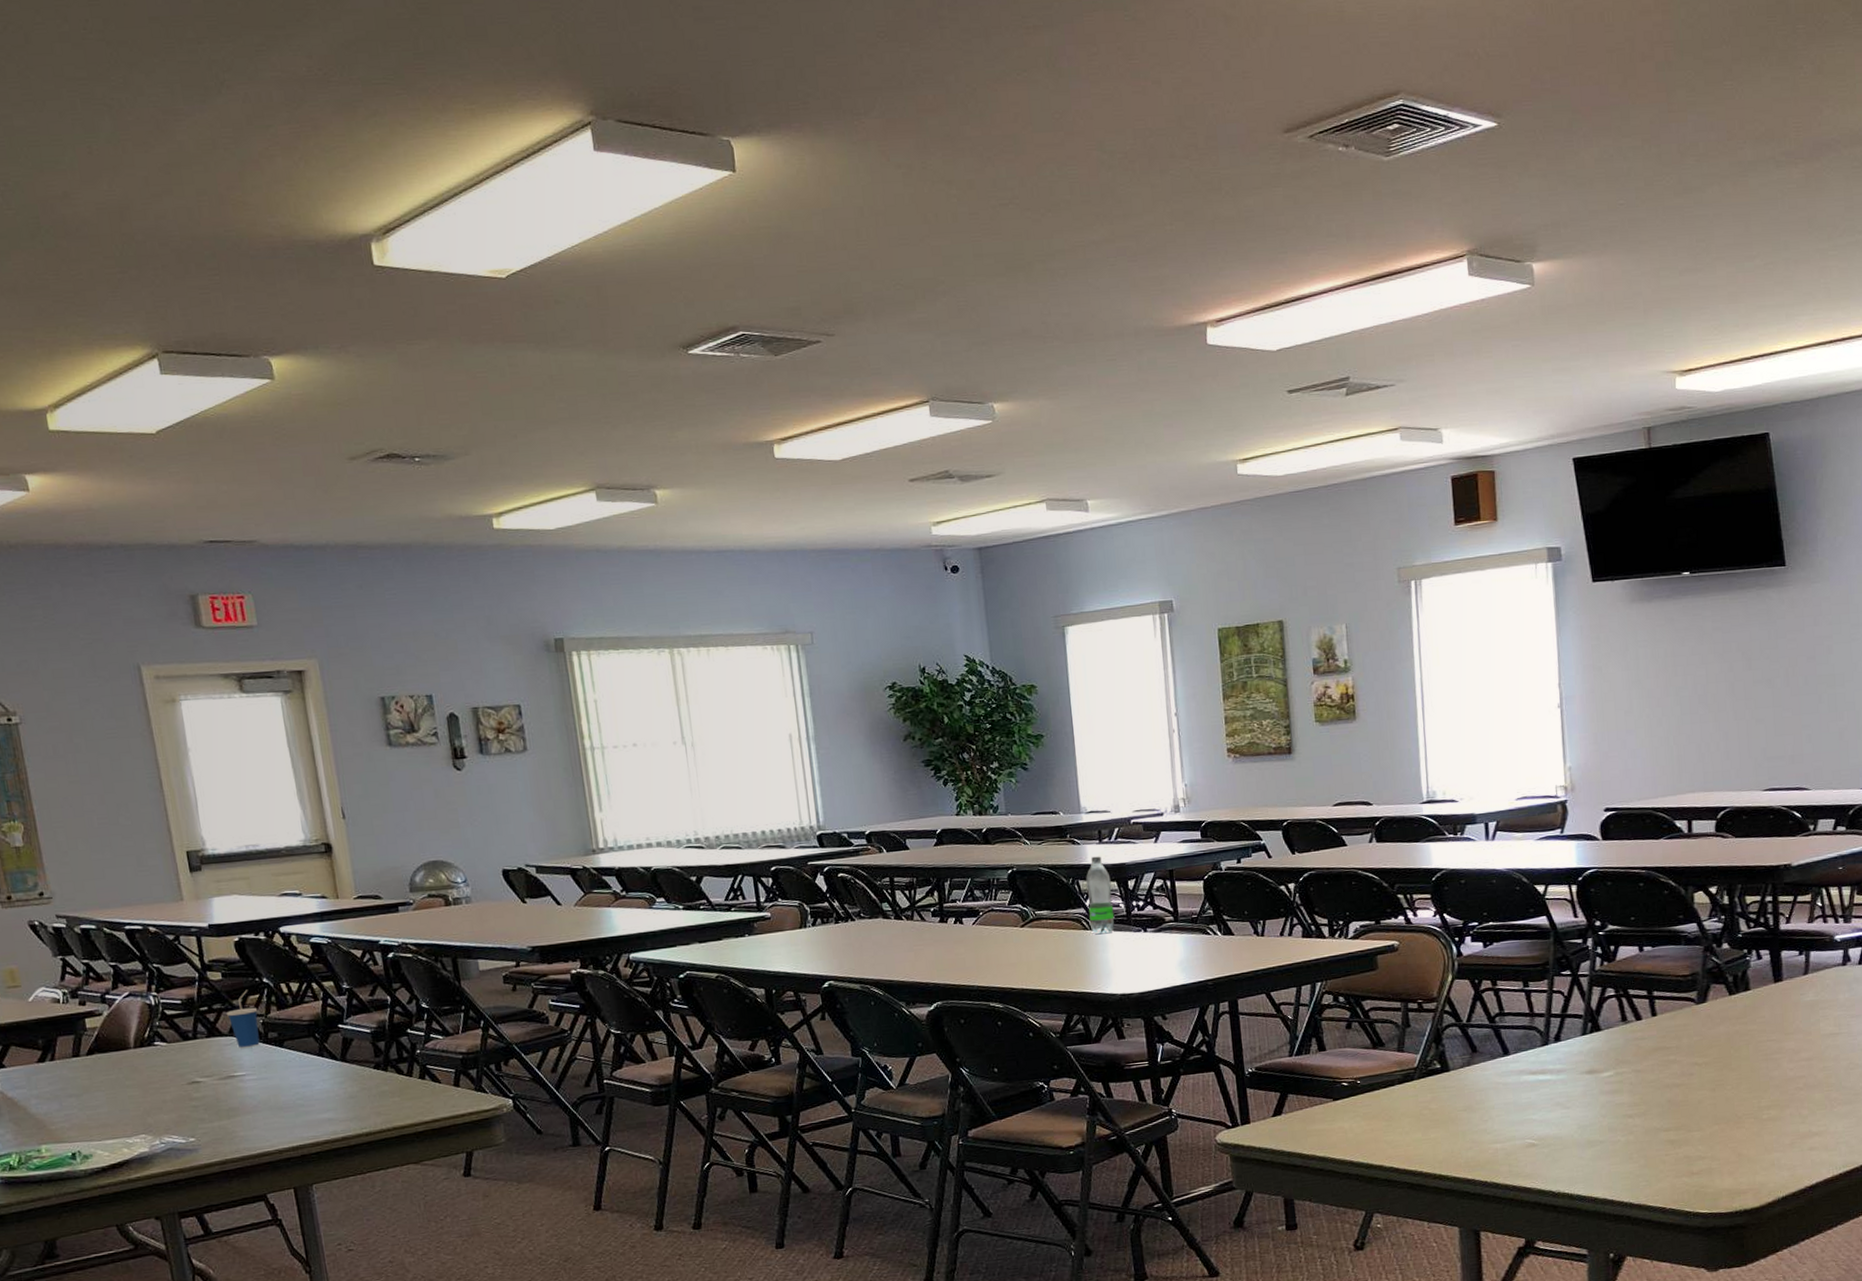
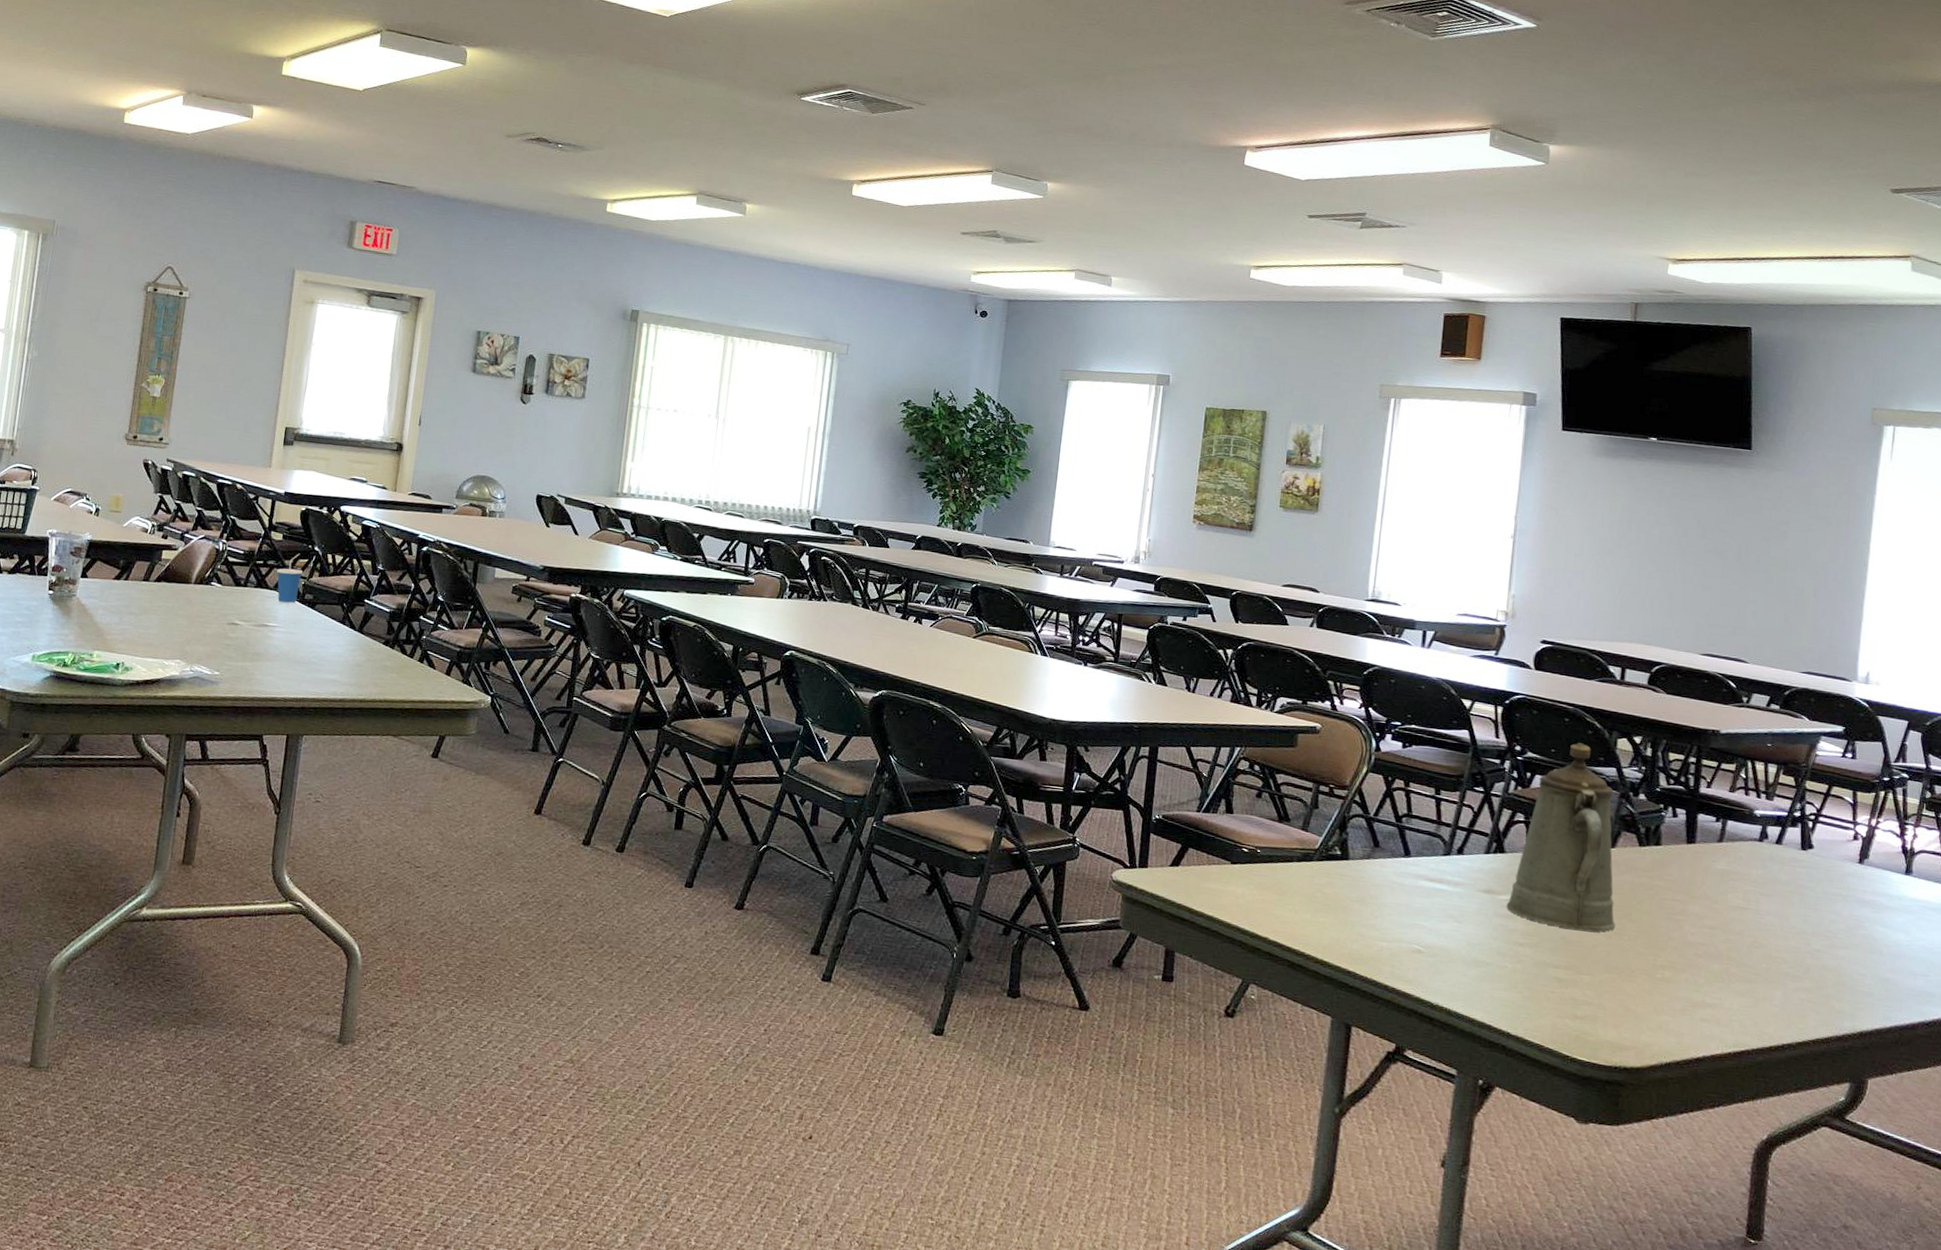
bottle: present [1086,856,1115,935] -> none [1036,587,1064,661]
coffee pot: none [1610,905,1718,1091] -> present [1506,743,1616,932]

